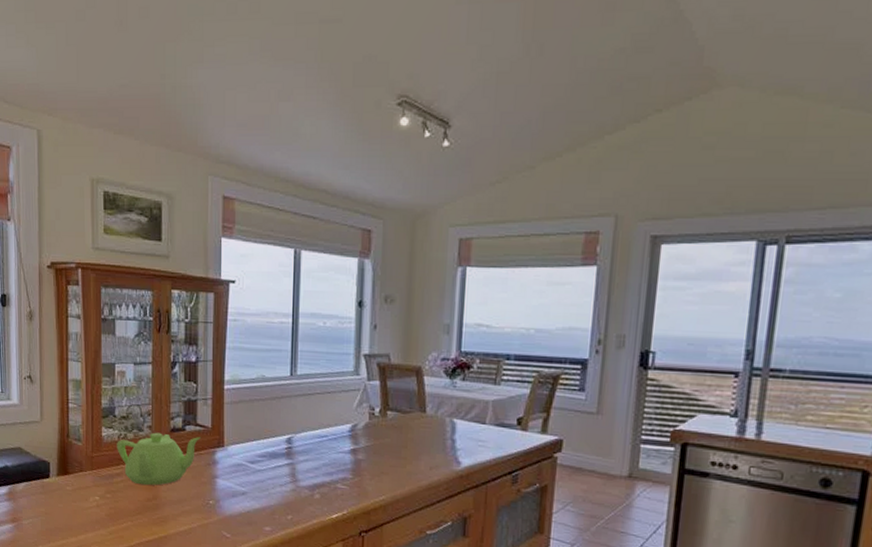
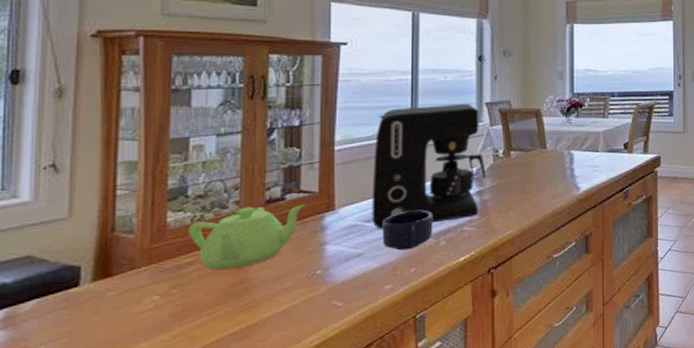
coffee maker: none [254,352,361,475] -> present [371,103,486,229]
mug: none [263,459,309,497] -> present [382,210,433,251]

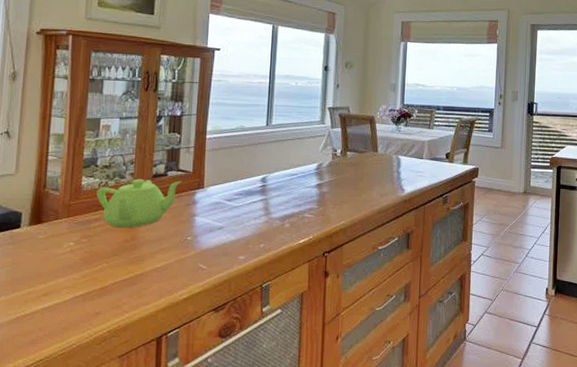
coffee maker: present [371,103,486,229] -> none [232,106,326,208]
mug: present [382,210,433,251] -> none [239,196,281,228]

